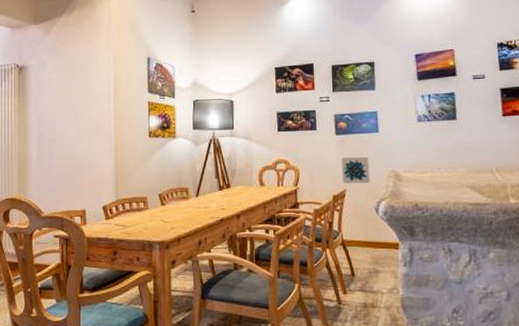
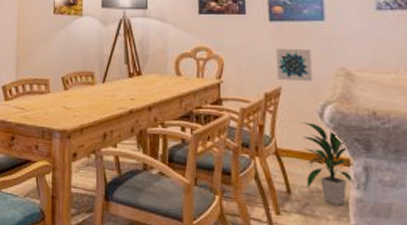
indoor plant: none [362,217,401,281] -> present [302,122,353,206]

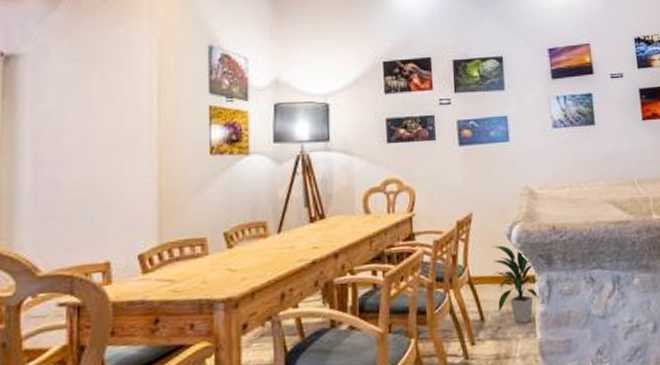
wall art: present [276,48,313,82] -> none [466,171,501,206]

